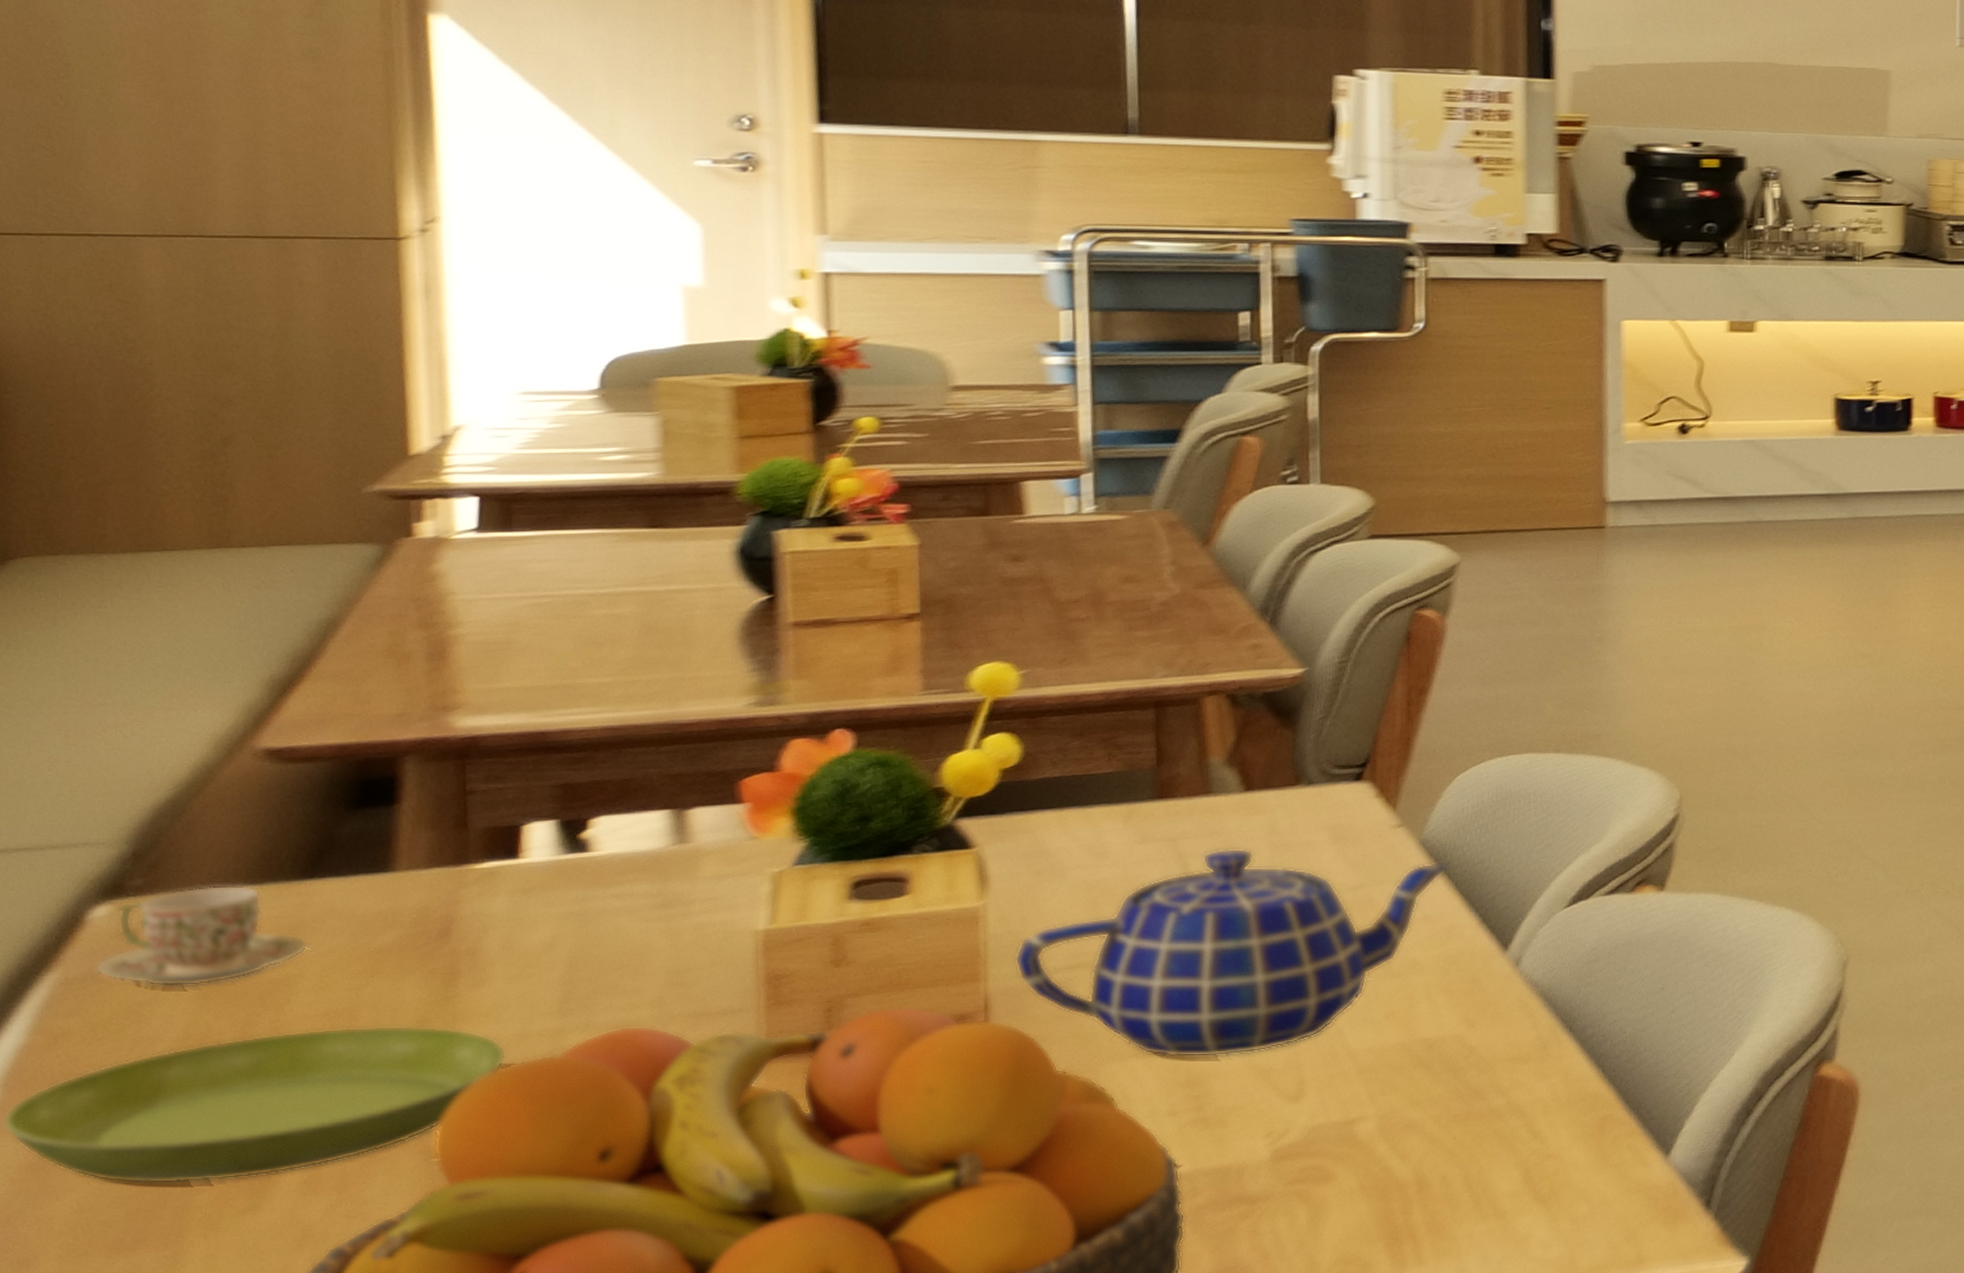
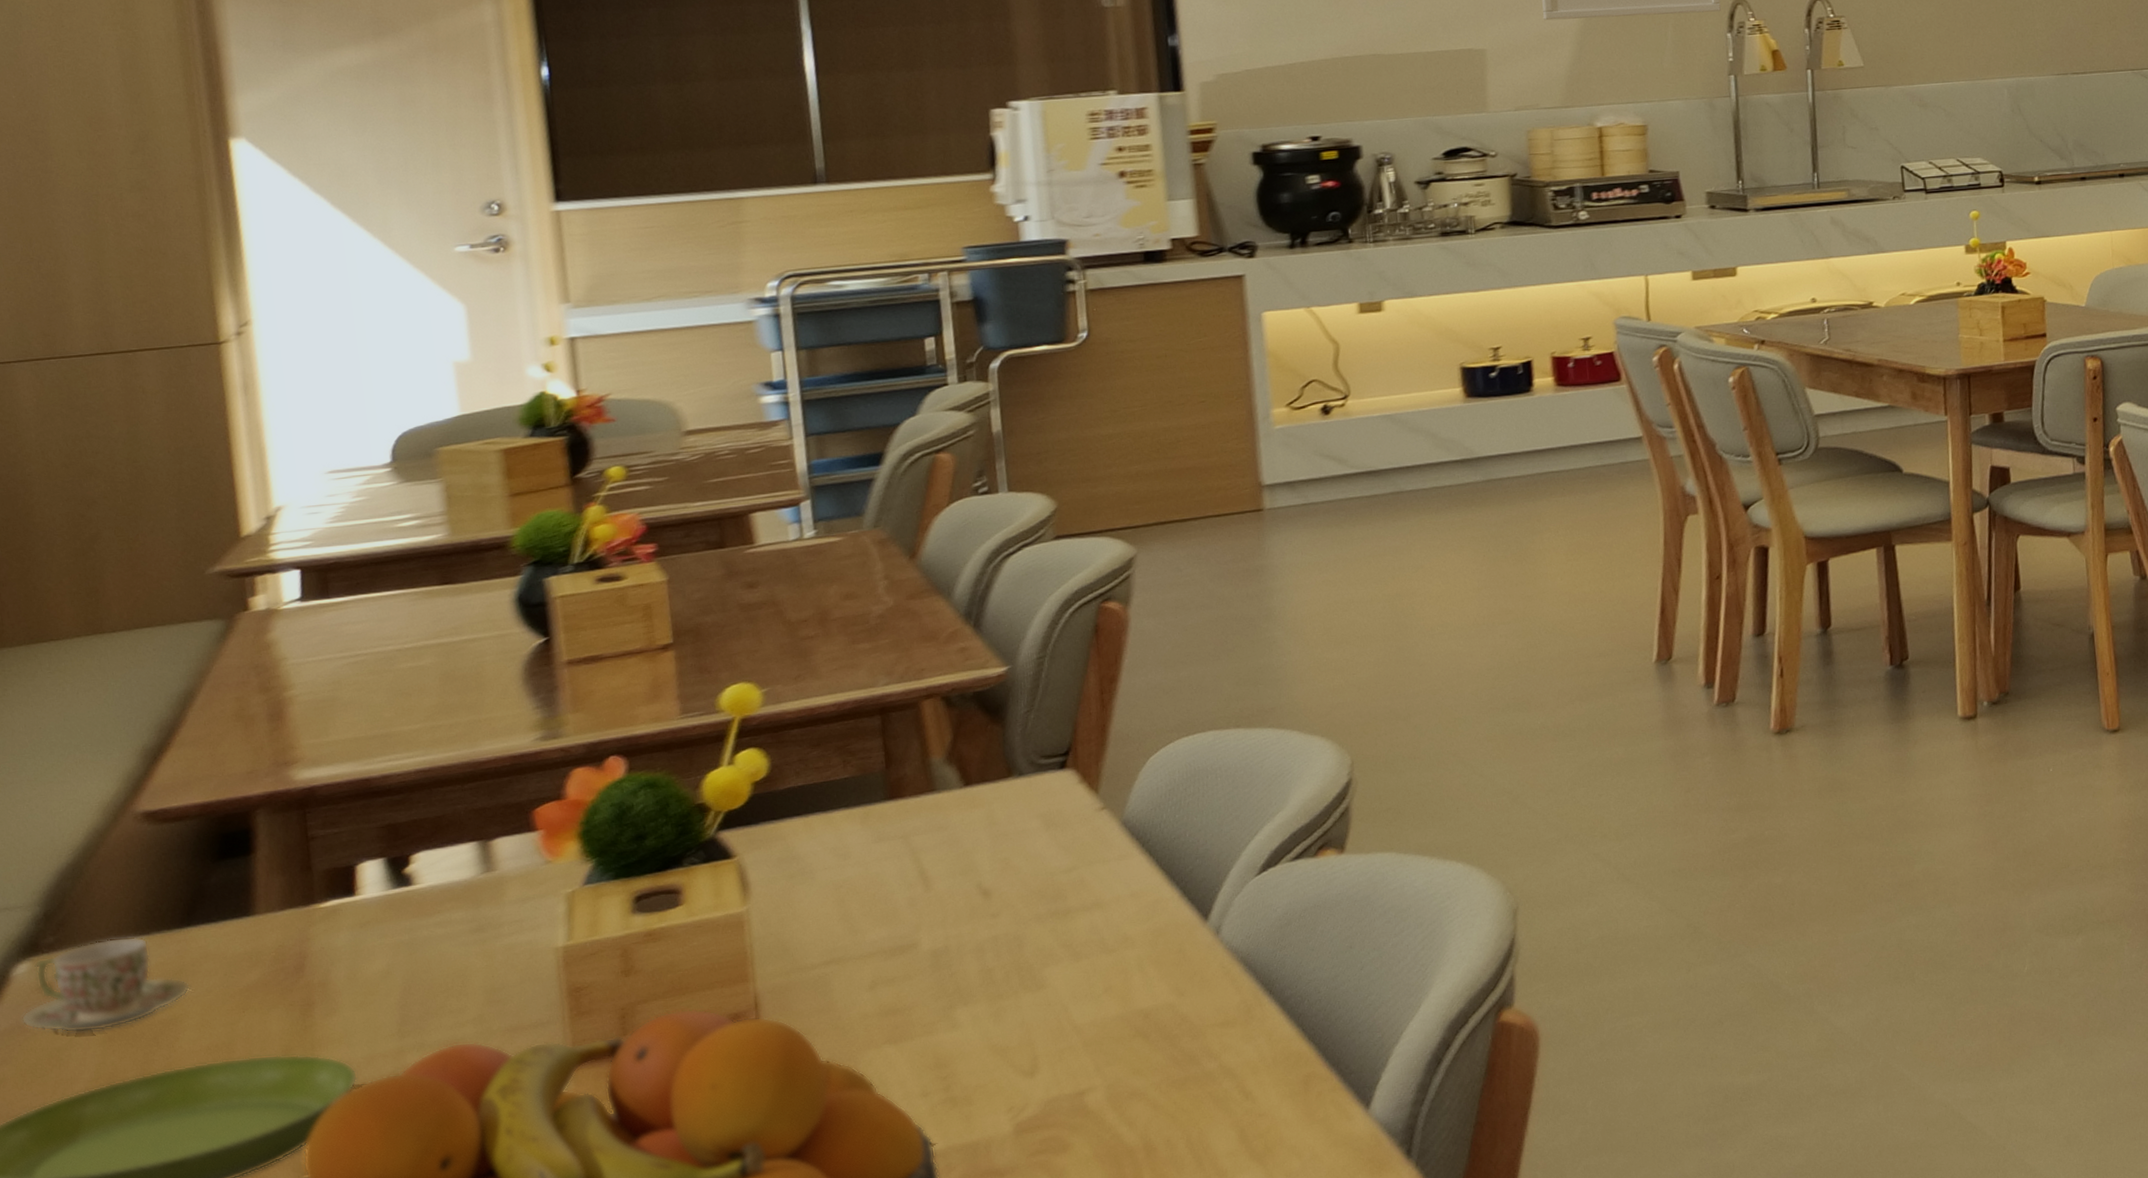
teapot: present [1014,848,1452,1058] -> none [776,839,1152,1042]

